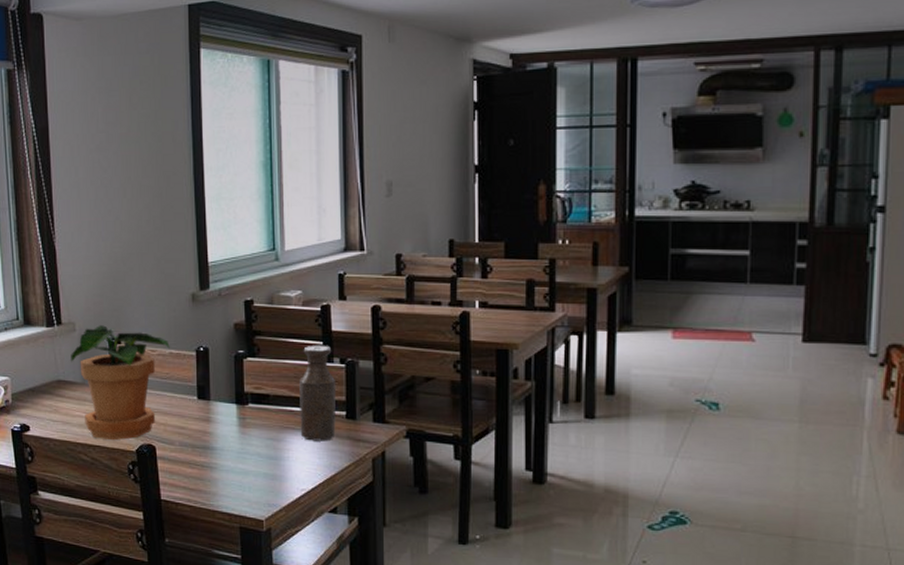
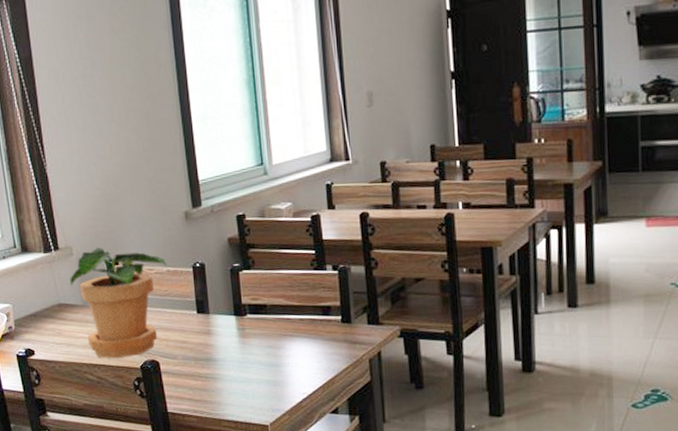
bottle: present [299,345,336,441] -> none [295,253,333,347]

